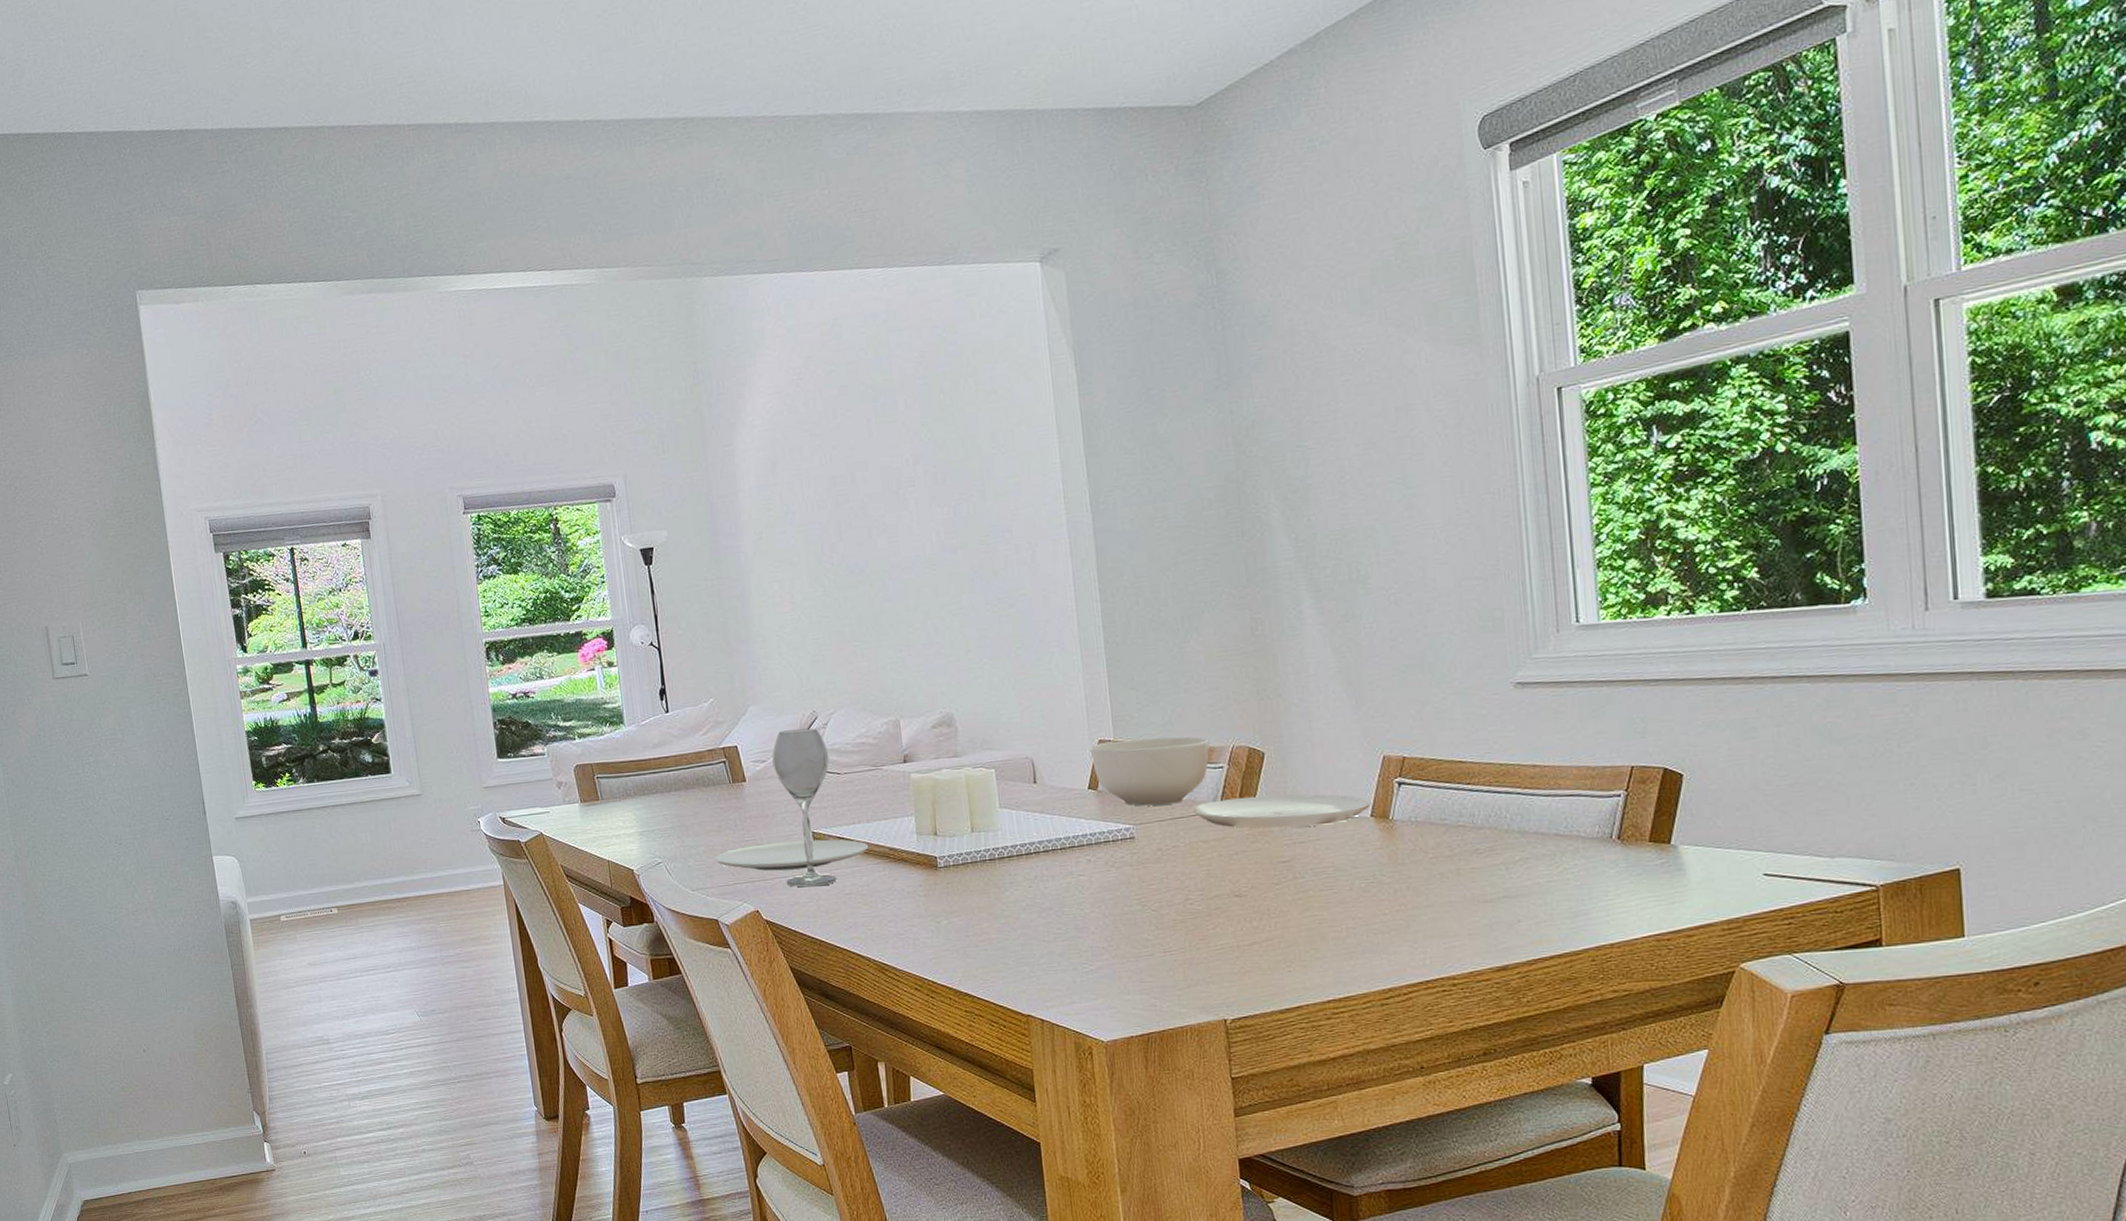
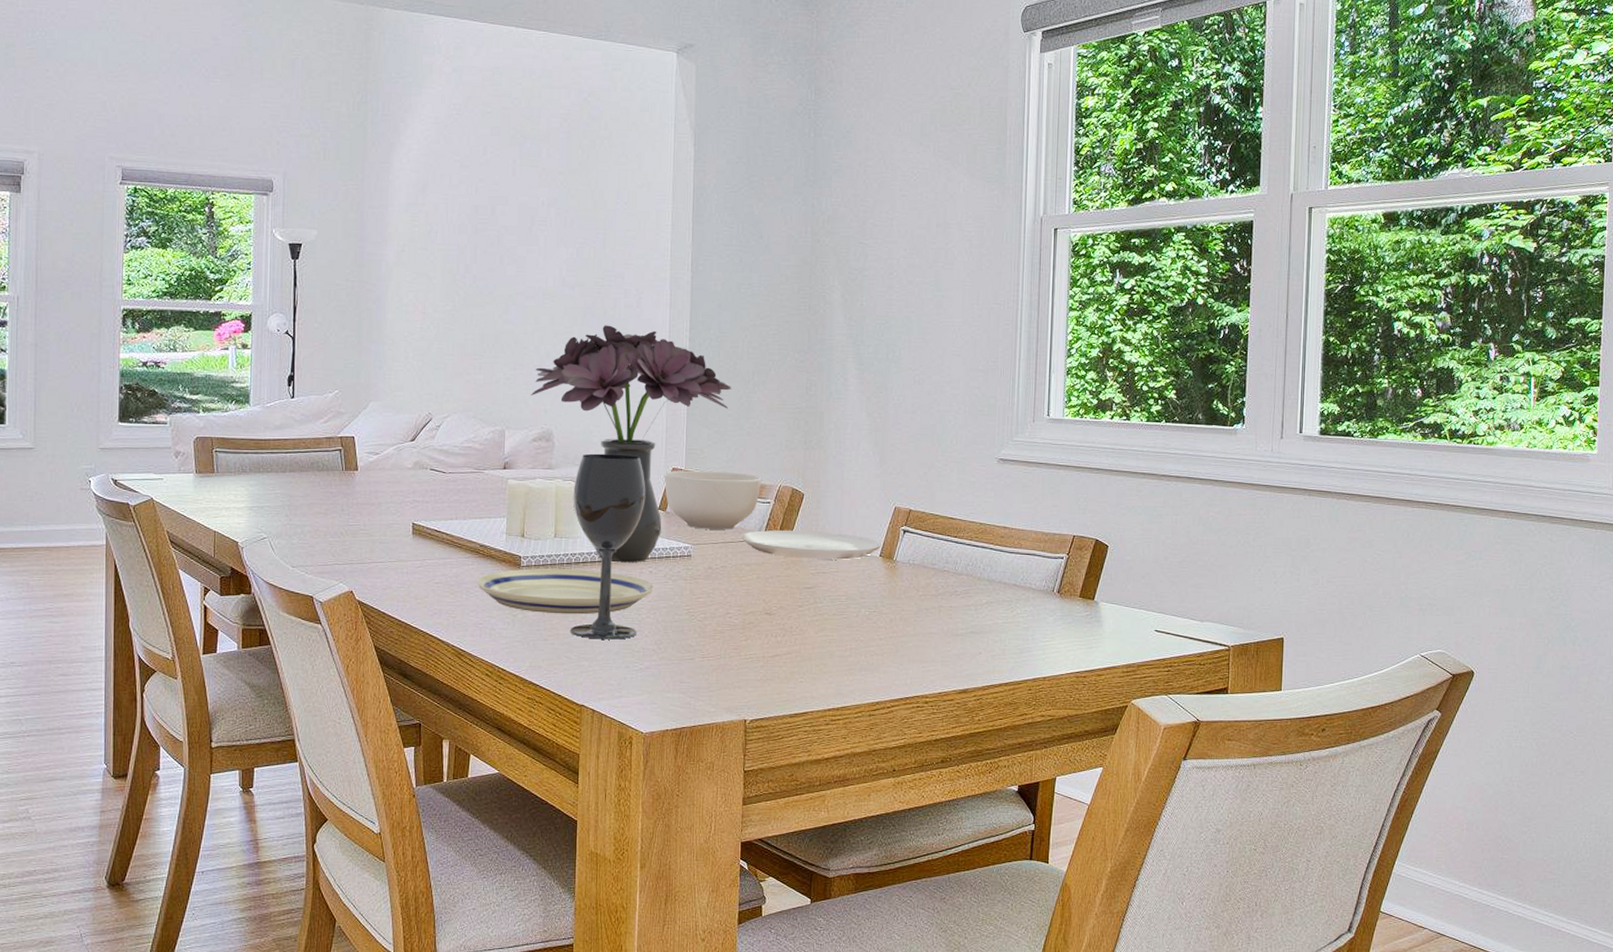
plate: present [714,839,869,871] -> none [318,529,462,556]
wineglass: present [772,728,837,887] -> none [382,428,438,574]
plate: none [891,864,1094,917] -> present [477,568,653,615]
flower arrangement: none [923,587,1159,853] -> present [531,325,732,562]
wine glass: none [985,731,1082,941] -> present [569,453,646,640]

